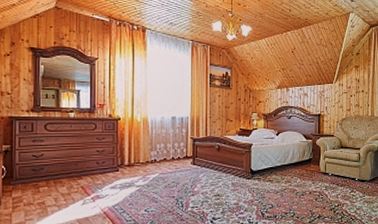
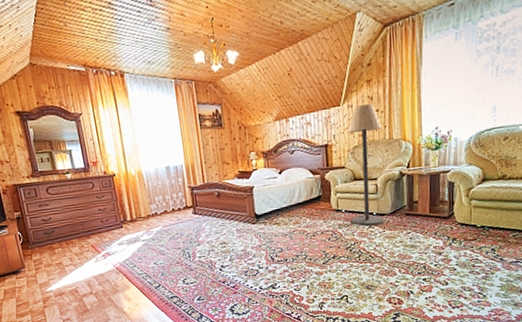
floor lamp: none [336,85,366,190] -> present [347,104,384,226]

